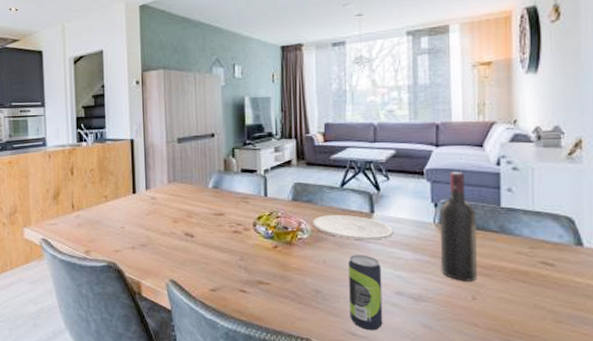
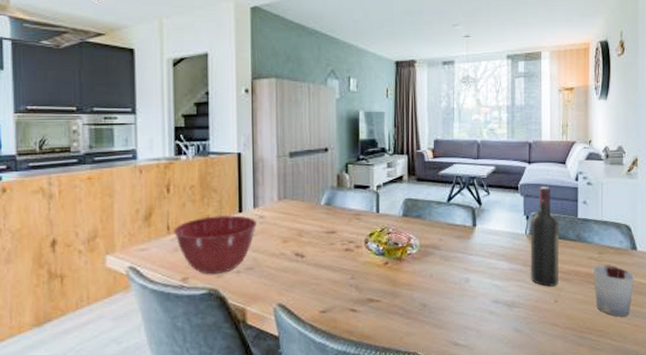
mixing bowl: none [77,195,150,249] -> present [173,214,258,275]
plate: present [312,215,394,241] -> none [421,229,493,253]
beverage can: present [348,254,383,331] -> none [453,266,482,339]
cup: none [521,261,581,322] -> present [592,265,635,317]

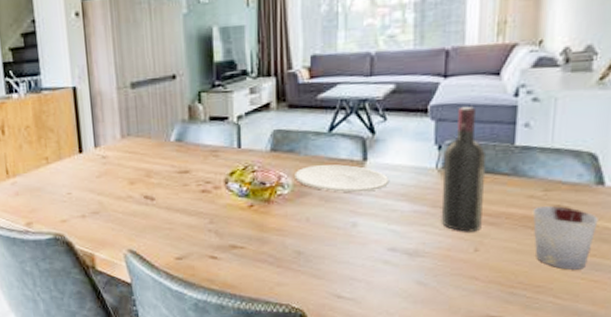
mixing bowl: present [173,214,258,275] -> none [12,155,100,220]
plate: none [421,229,493,253] -> present [295,164,390,193]

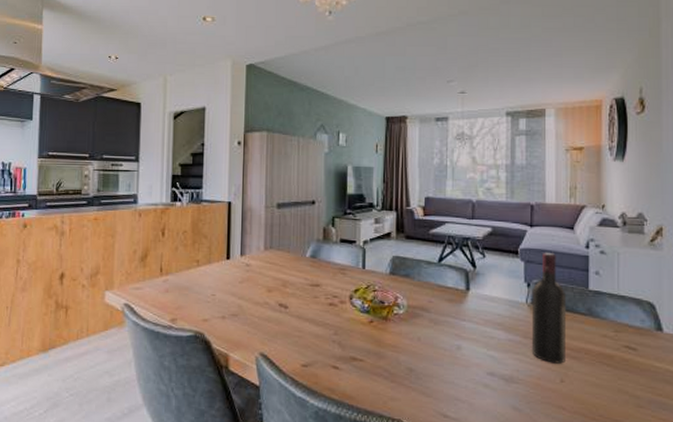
plate: present [295,164,390,193] -> none [409,291,488,319]
cup: present [532,205,599,270] -> none [607,345,661,407]

